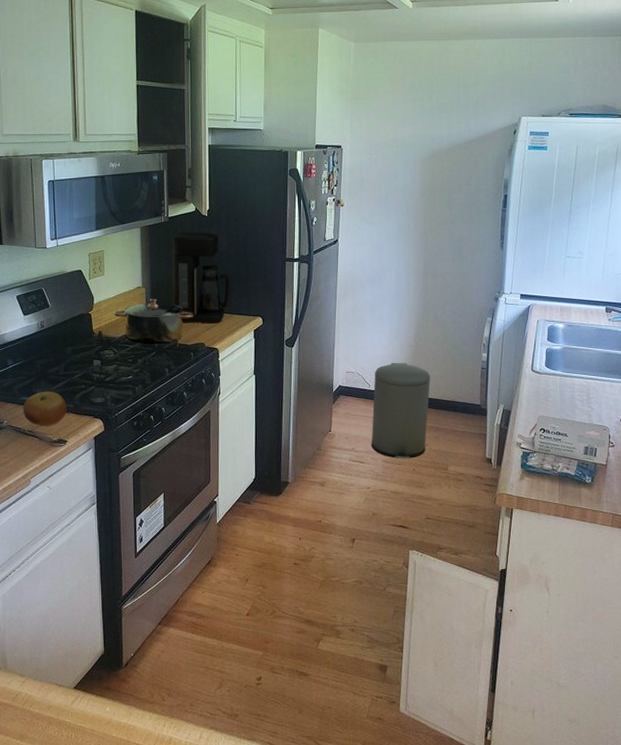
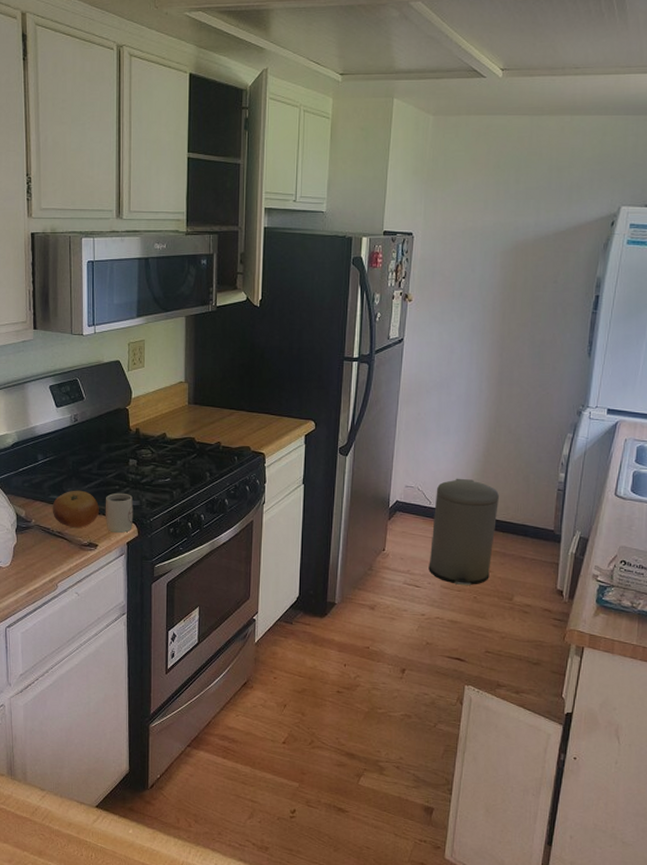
mug: none [72,391,100,429] -> present [105,492,134,534]
cooking pot: present [113,297,194,345] -> none [152,394,240,446]
coffee maker: present [172,232,230,323] -> none [218,324,281,425]

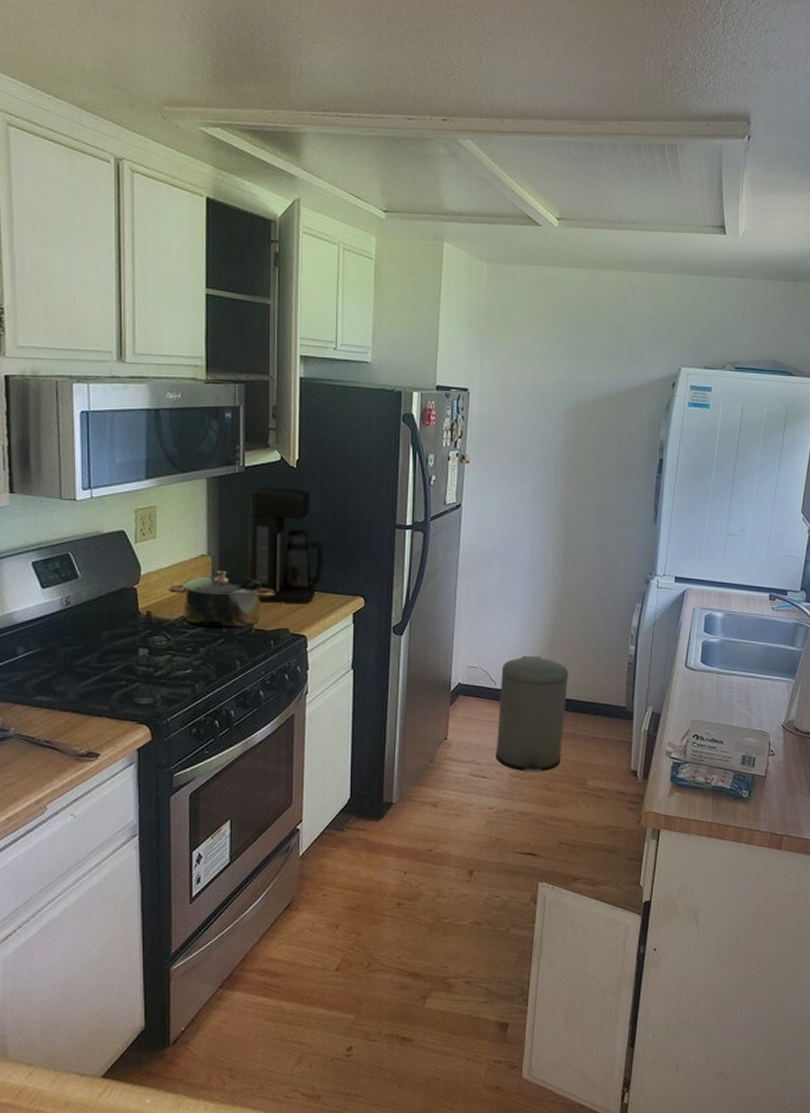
fruit: present [52,490,99,529] -> none [37,688,100,736]
mug: present [105,492,134,534] -> none [108,689,146,739]
cooking pot: none [152,394,240,446] -> present [167,569,276,630]
coffee maker: none [218,324,281,425] -> present [248,487,323,603]

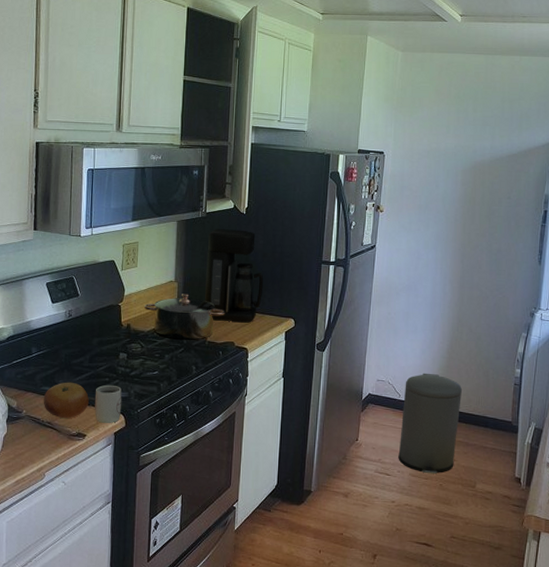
fruit: none [37,688,100,736] -> present [43,382,89,419]
mug: none [108,689,146,739] -> present [94,384,122,424]

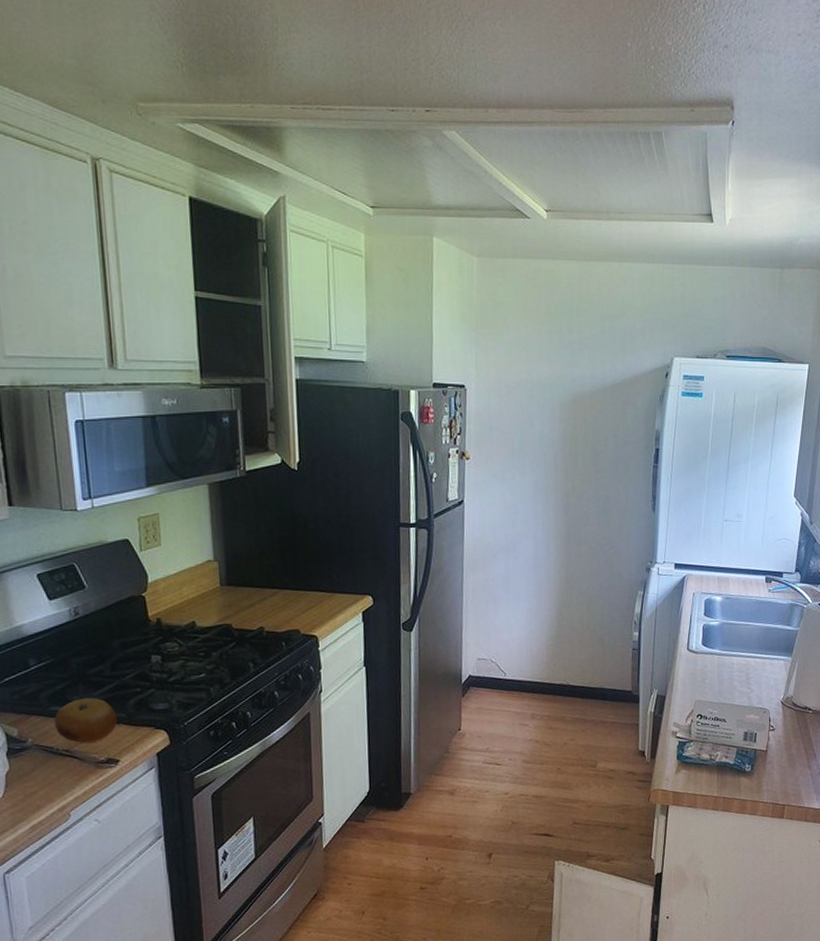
mug: present [94,384,122,424] -> none [124,695,163,744]
cooking pot: present [143,293,226,341] -> none [176,573,285,634]
coffee maker: present [205,229,264,322] -> none [252,490,330,605]
pedal bin: present [398,373,463,474] -> none [508,645,576,759]

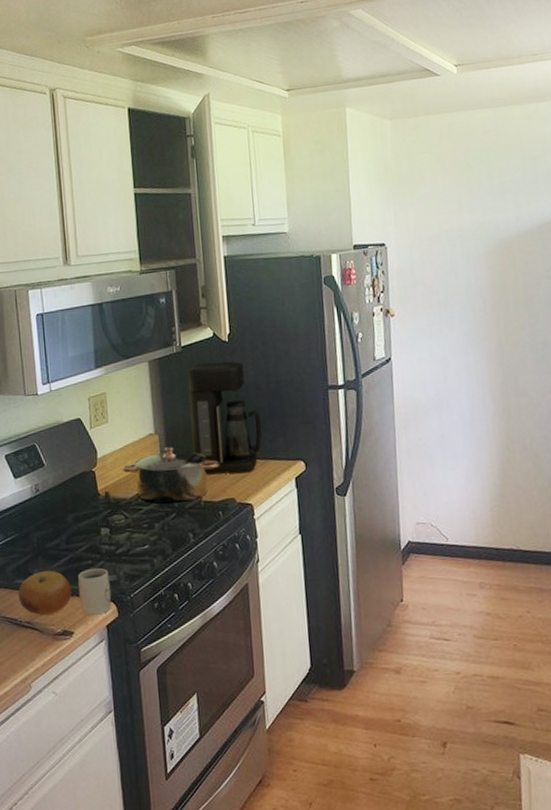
mug: none [124,695,163,744] -> present [77,567,112,617]
cooking pot: none [176,573,285,634] -> present [121,445,220,505]
coffee maker: none [252,490,330,605] -> present [188,361,262,474]

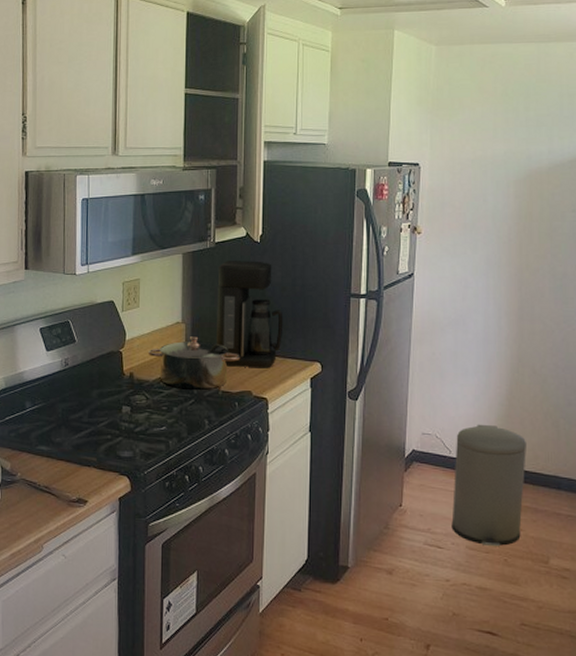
fruit: present [18,570,72,616] -> none [39,440,89,483]
mug: present [77,567,112,617] -> none [95,442,127,488]
pedal bin: none [451,507,528,634] -> present [451,424,528,547]

